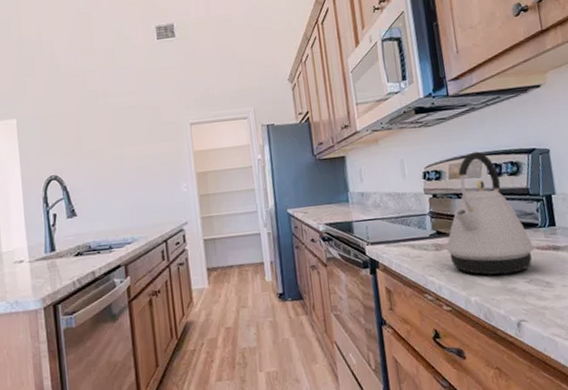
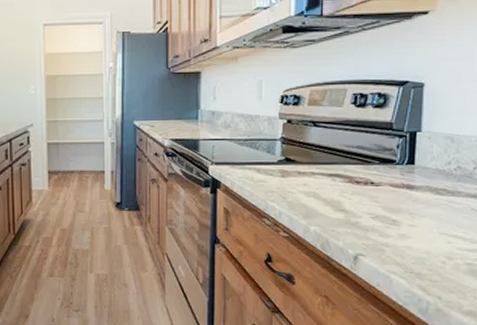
kettle: present [446,151,534,275] -> none [293,79,386,208]

